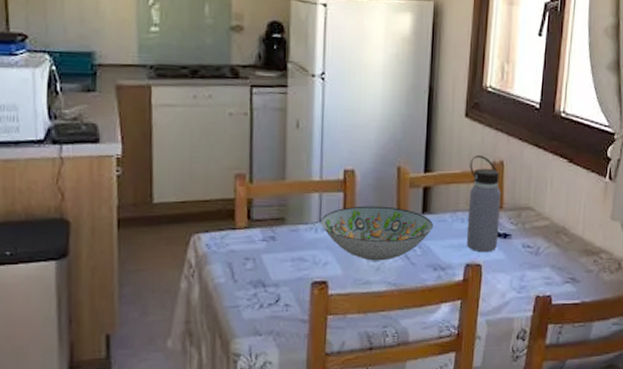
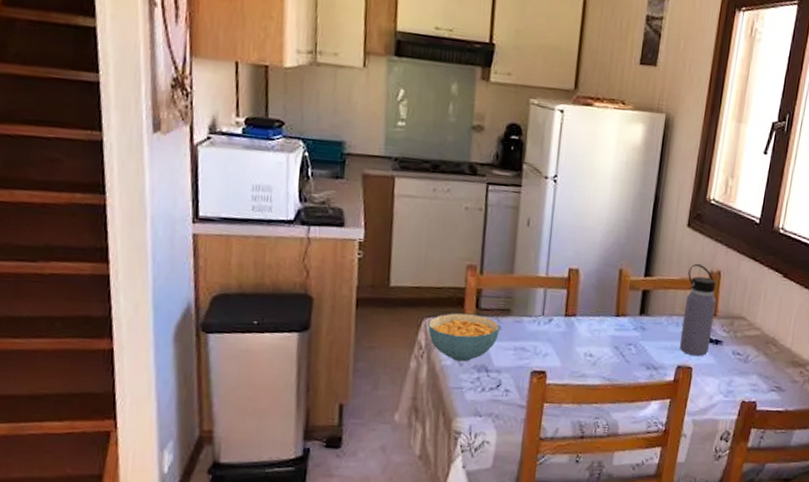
cereal bowl: none [197,227,274,278] -> present [428,313,500,362]
decorative bowl: present [321,205,433,261] -> none [544,303,649,357]

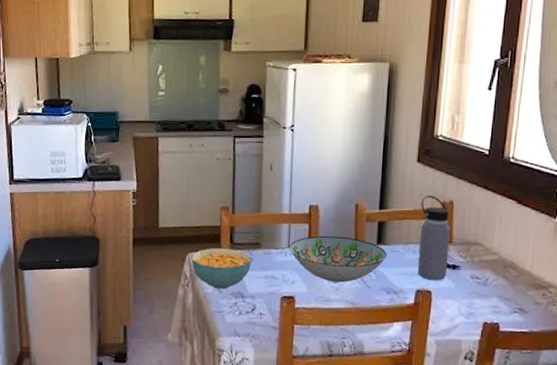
decorative bowl: none [544,303,649,357] -> present [289,235,387,283]

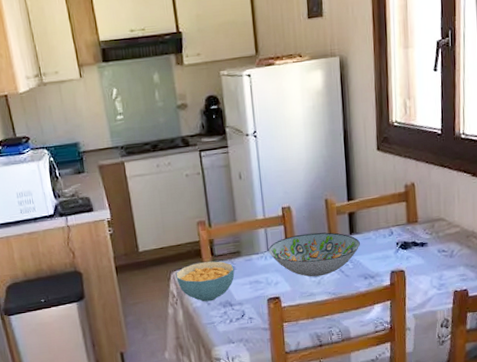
water bottle: present [417,195,450,281] -> none [385,180,417,261]

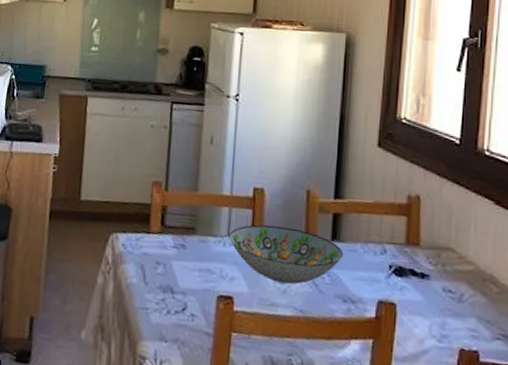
cereal bowl: present [176,261,235,302] -> none [115,229,185,281]

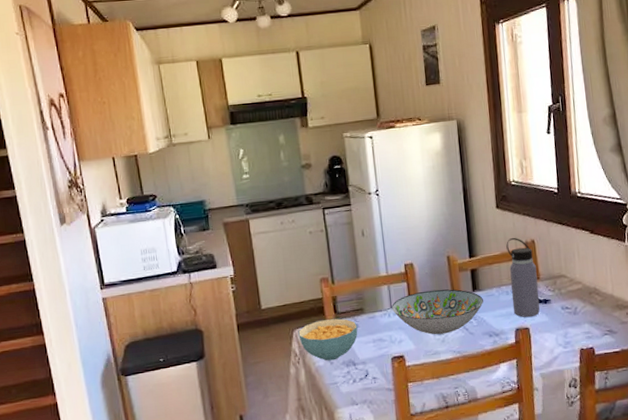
cereal bowl: none [115,229,185,281] -> present [298,318,358,361]
water bottle: none [379,186,417,292] -> present [506,237,540,318]

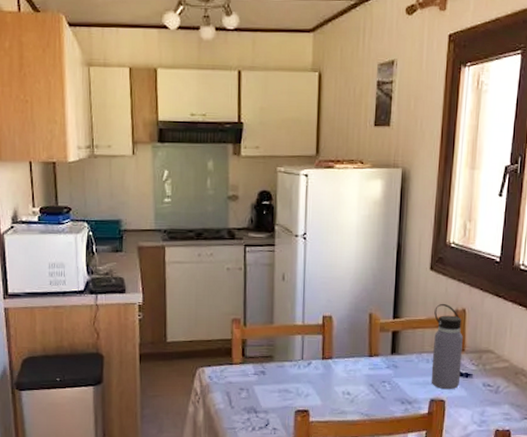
cereal bowl: present [298,318,358,361] -> none [202,362,264,405]
decorative bowl: present [392,289,483,335] -> none [303,346,401,394]

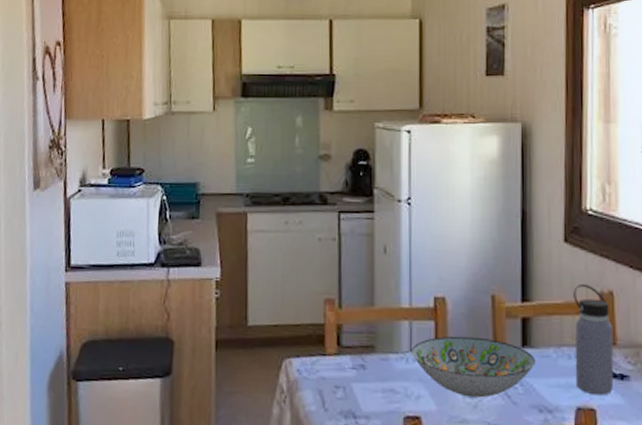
decorative bowl: none [303,346,401,394] -> present [412,336,535,398]

